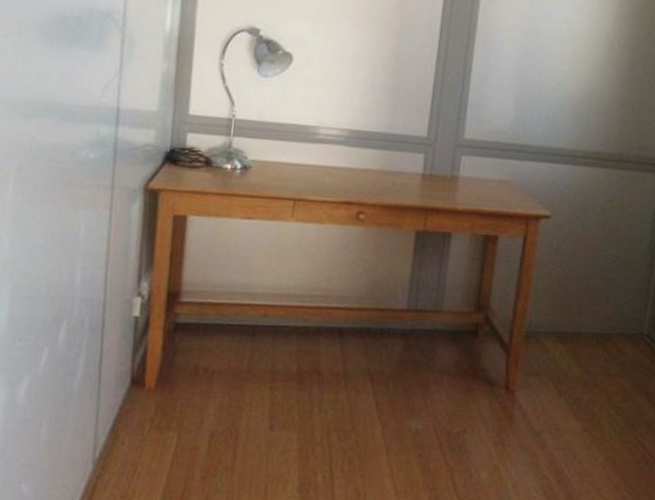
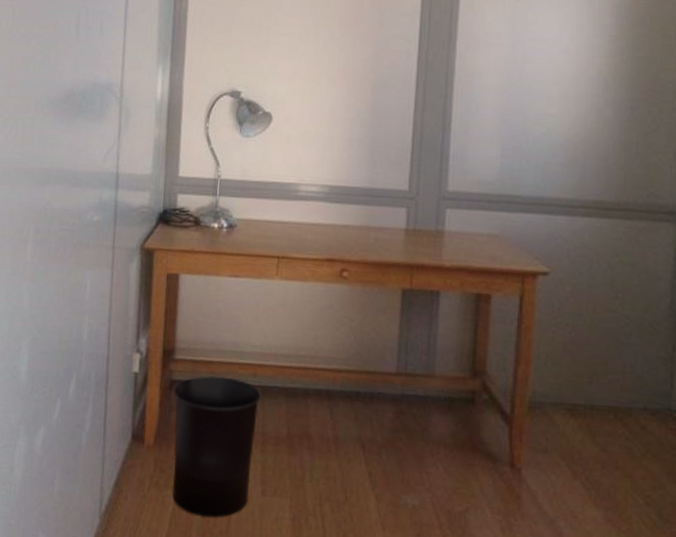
waste bin: none [174,317,272,455] -> present [172,375,261,517]

